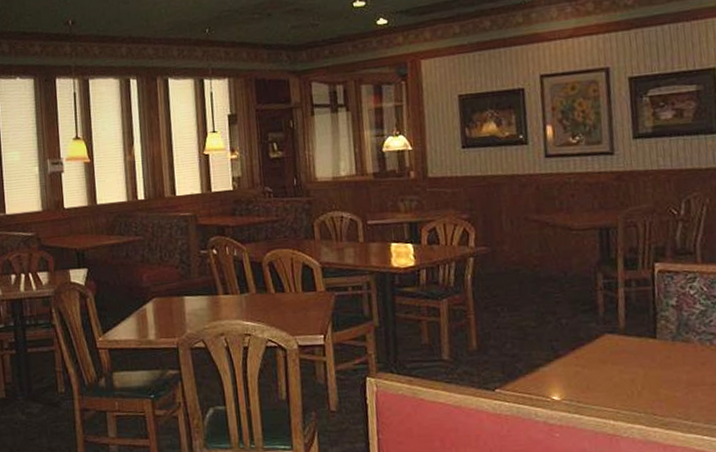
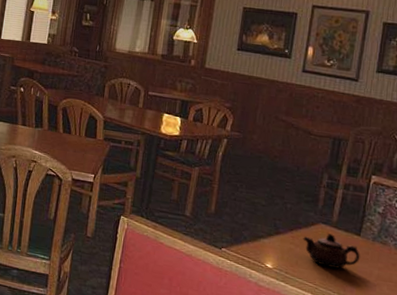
teapot: none [589,344,662,384] -> present [303,234,360,269]

